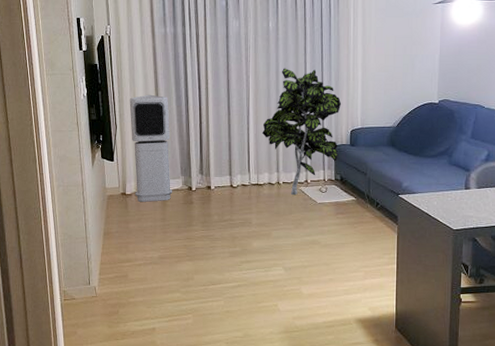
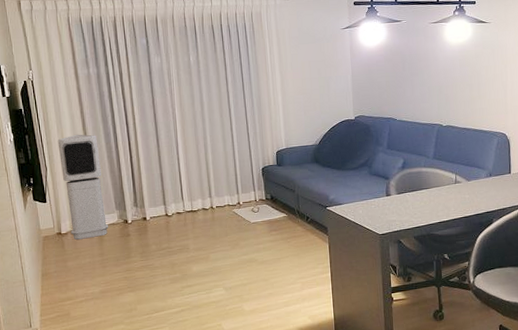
indoor plant: present [262,68,342,195] -> none [192,97,267,217]

